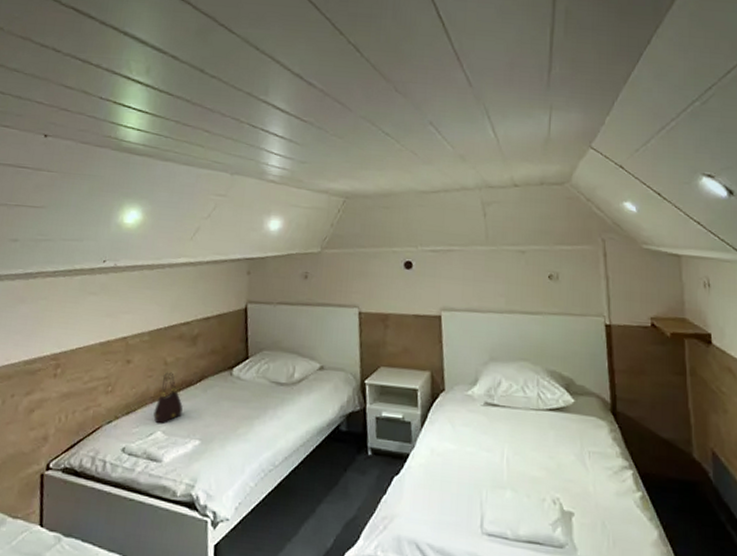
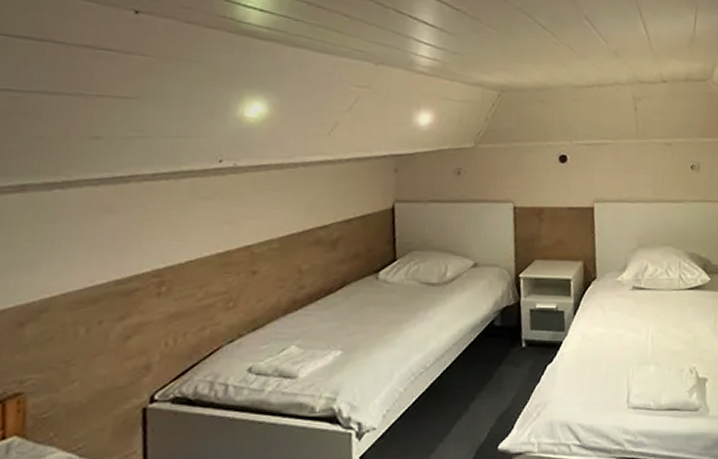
handbag: present [153,372,183,425] -> none [286,281,321,338]

